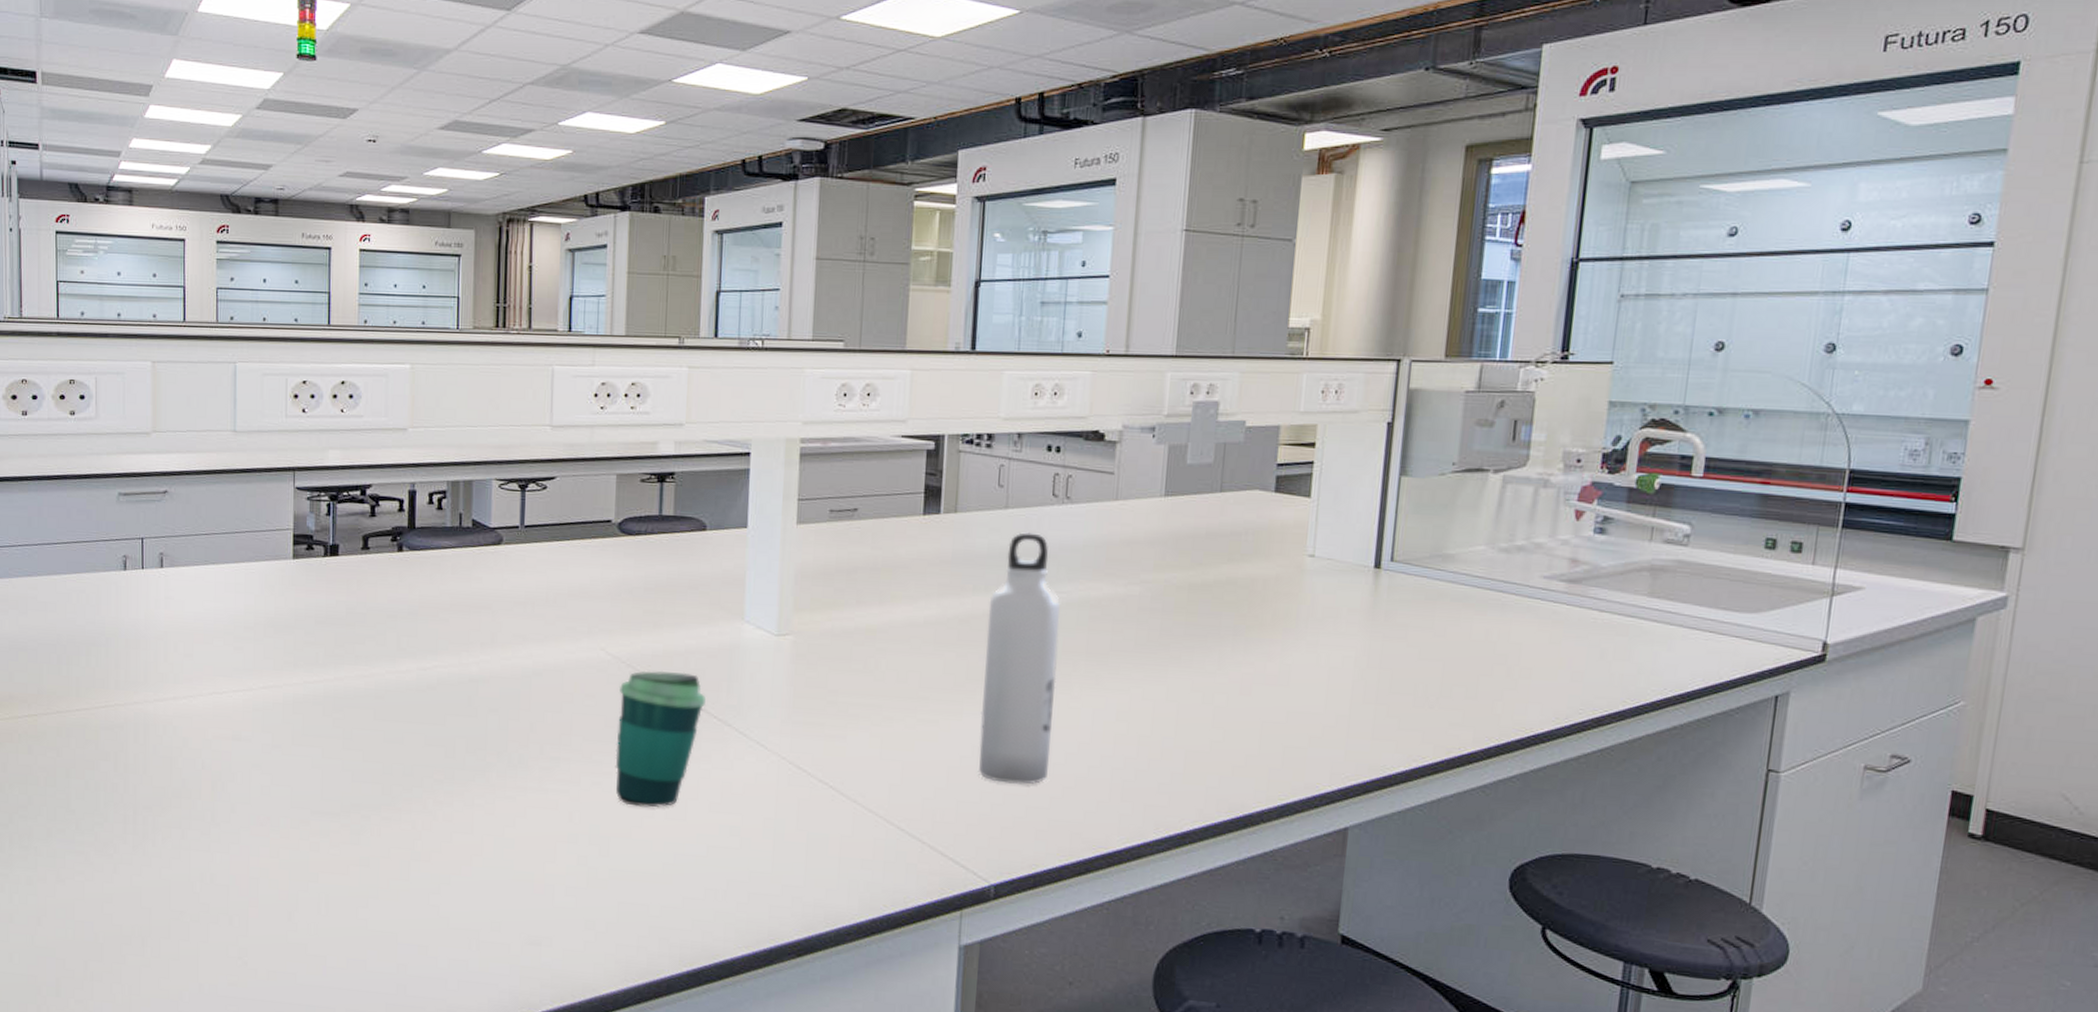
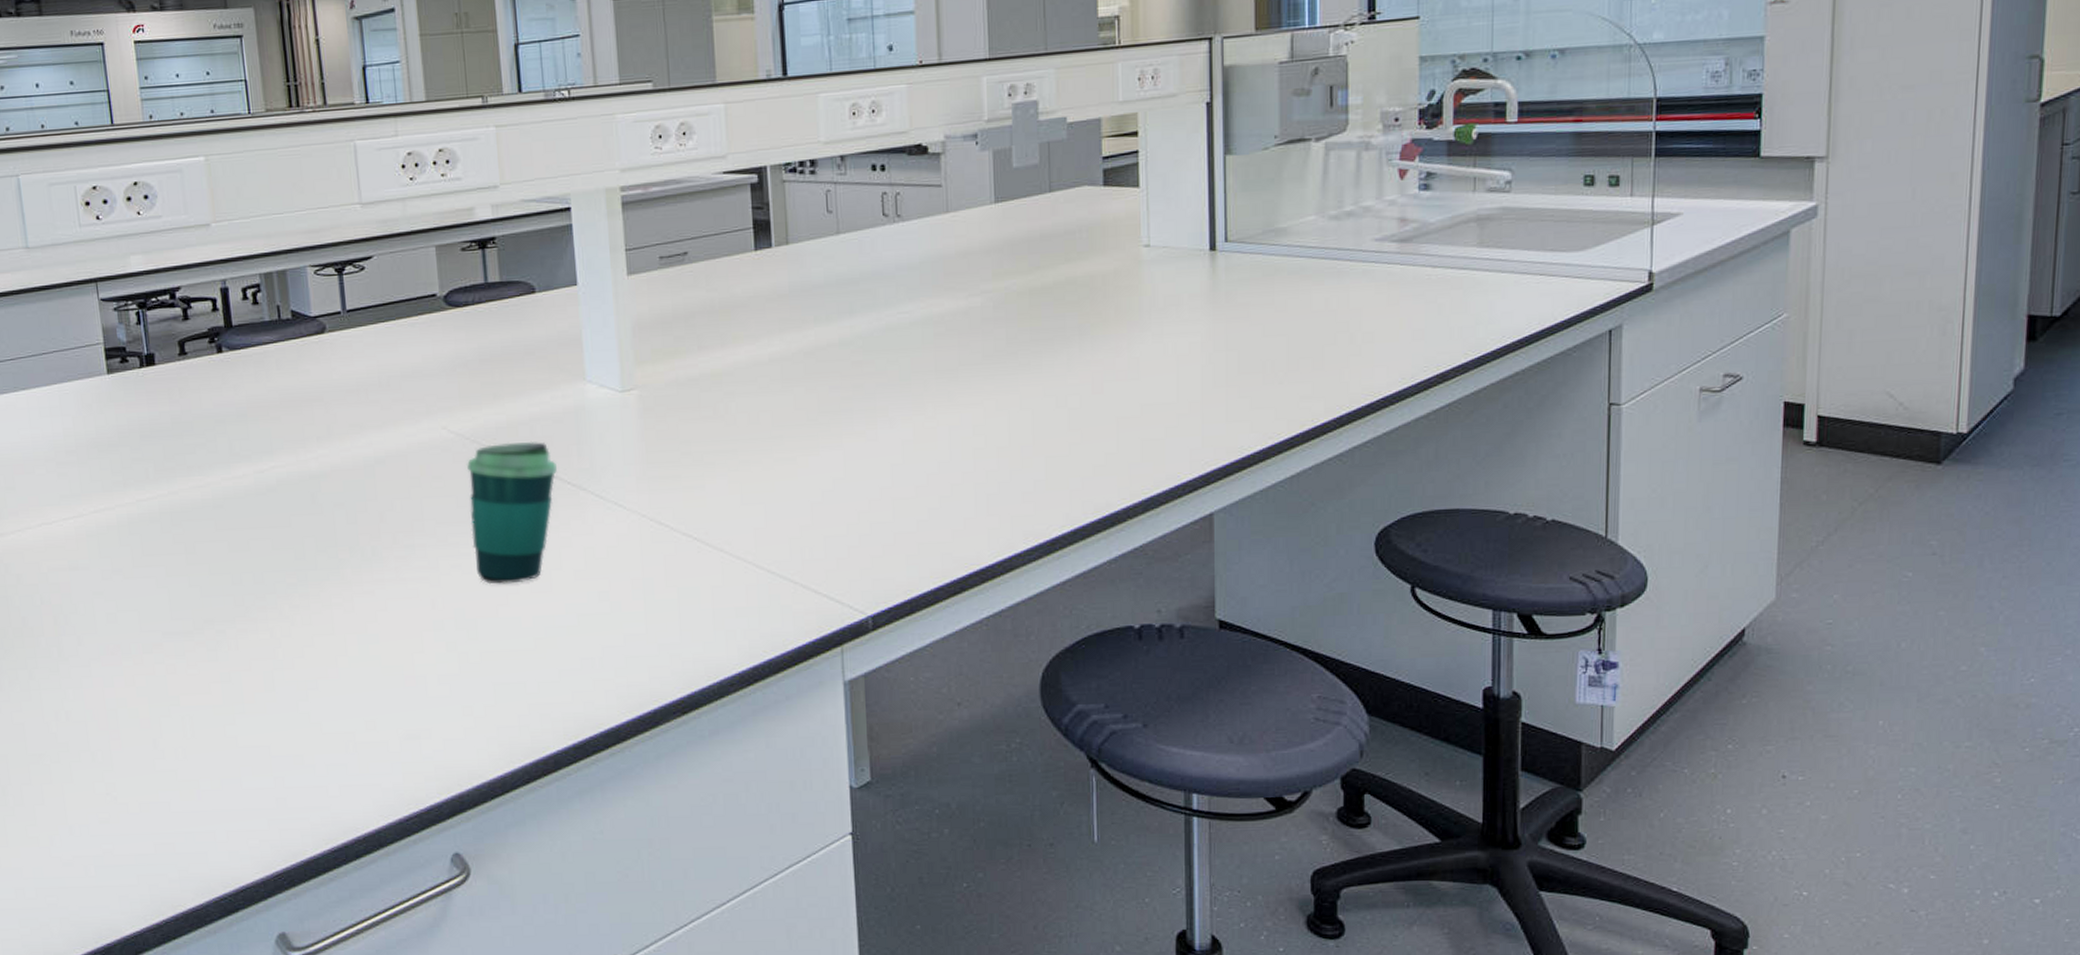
water bottle: present [979,532,1060,784] -> none [832,255,912,513]

